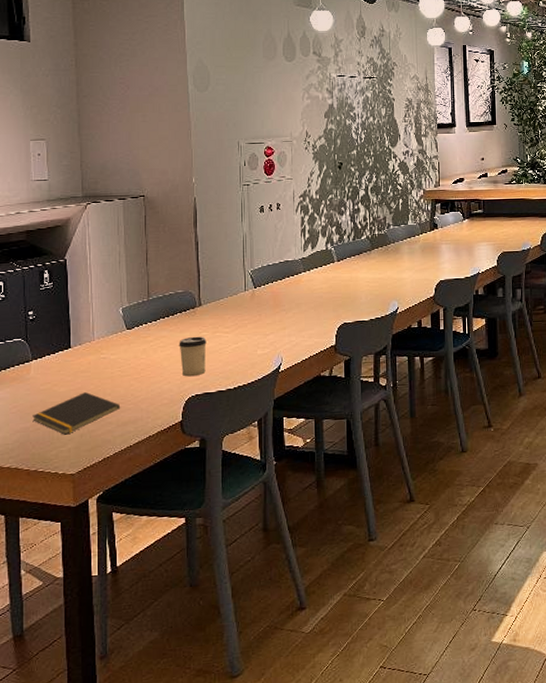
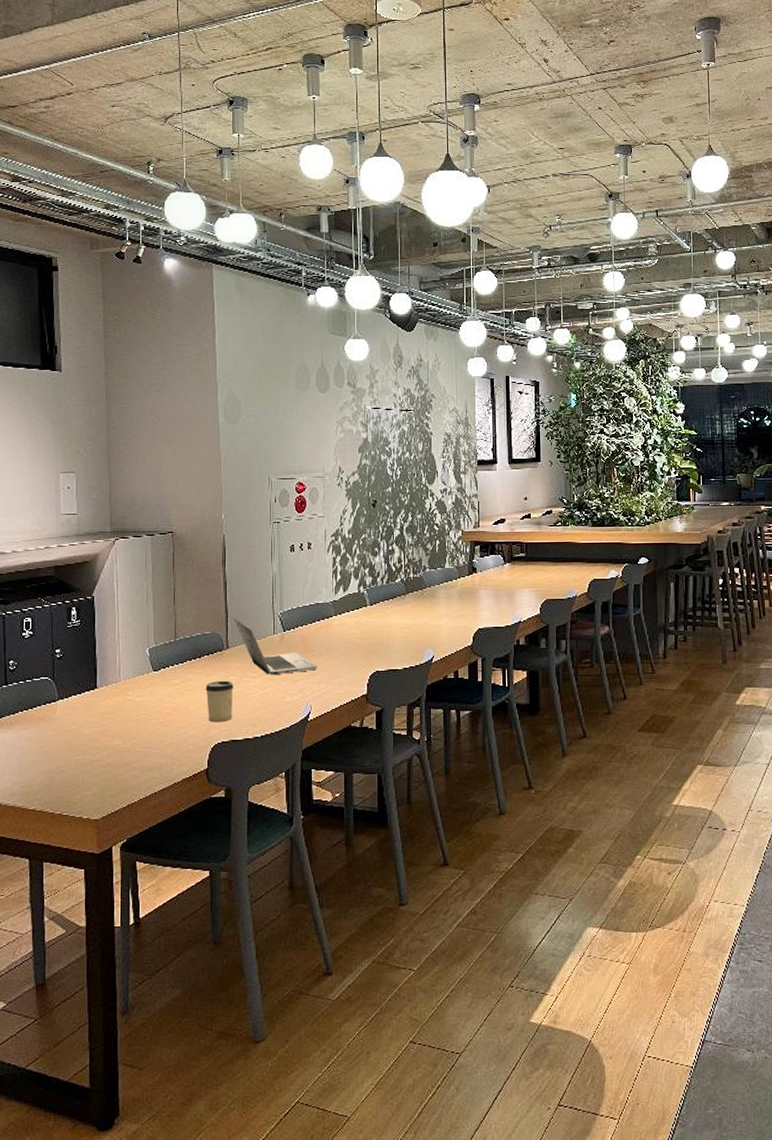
notepad: present [32,392,121,435] -> none [58,735,146,779]
laptop: none [206,278,288,330] -> present [234,619,318,675]

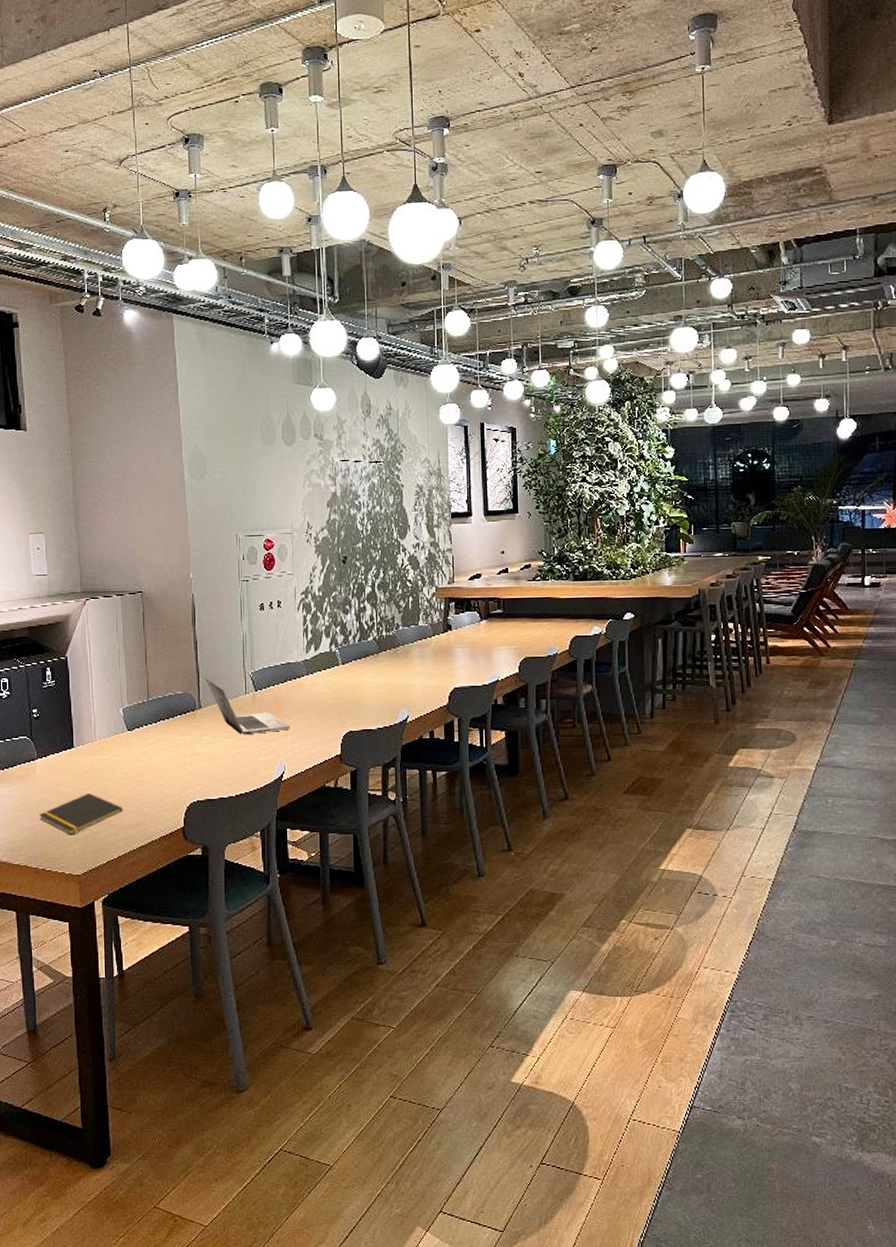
notepad: none [58,735,146,779] -> present [39,793,124,835]
cup: present [205,680,234,723] -> none [179,740,207,782]

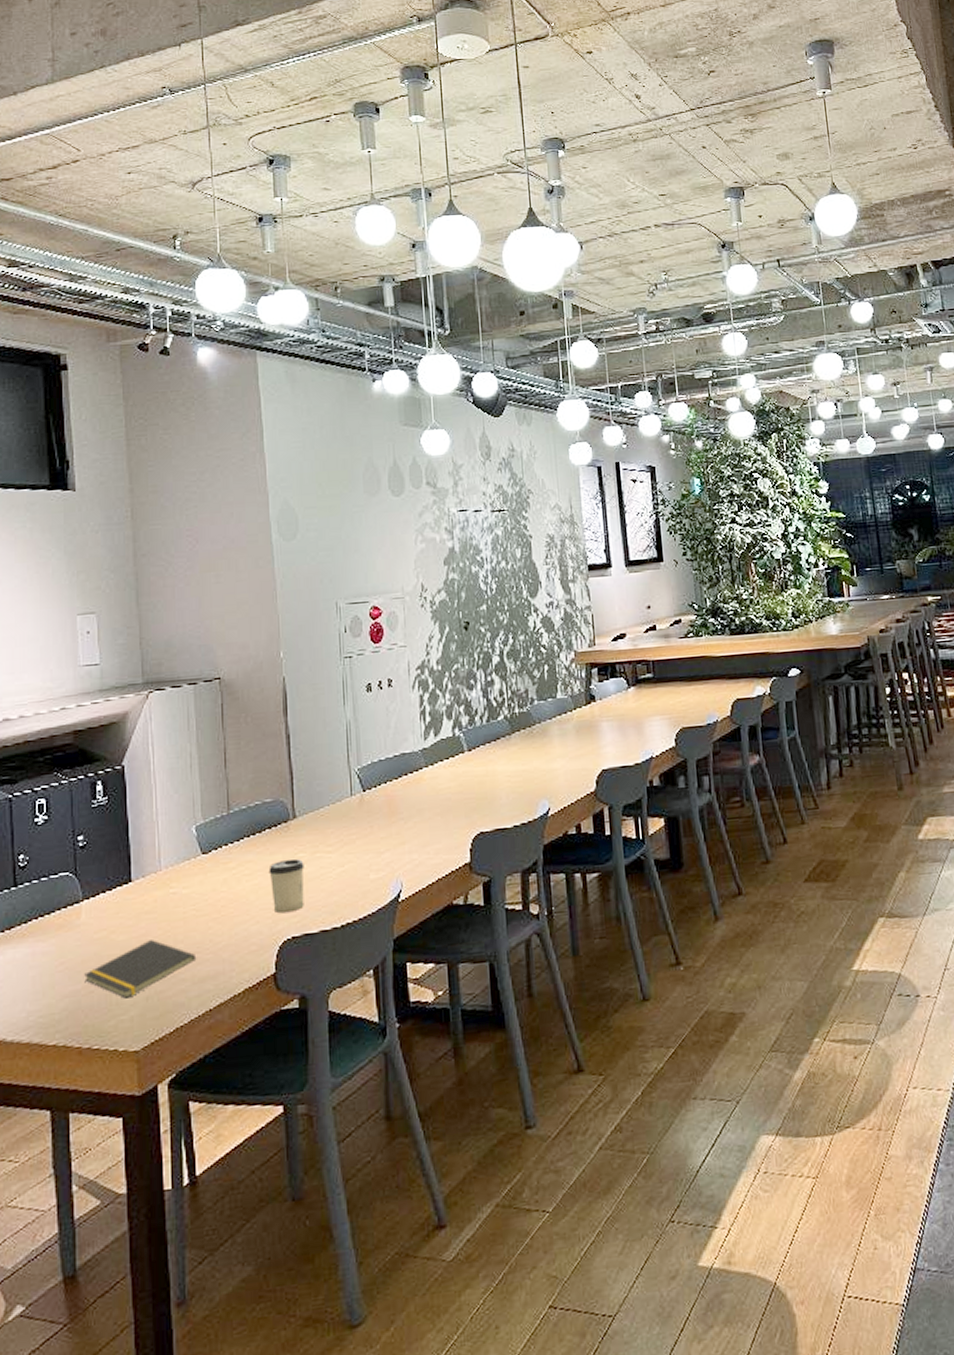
cup: none [179,740,207,782] -> present [268,858,304,914]
laptop: present [206,679,291,735] -> none [301,781,408,848]

